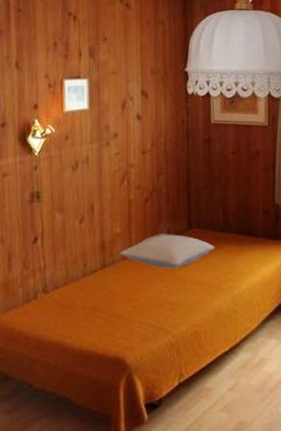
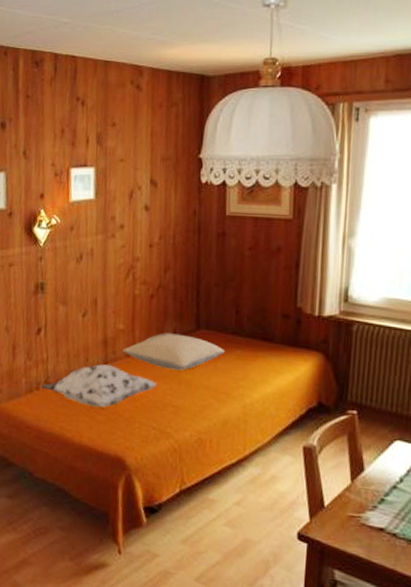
decorative pillow: none [38,268,154,312] -> present [40,364,157,408]

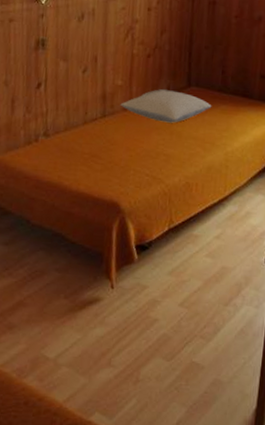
decorative pillow: present [40,364,157,408] -> none [39,117,151,158]

